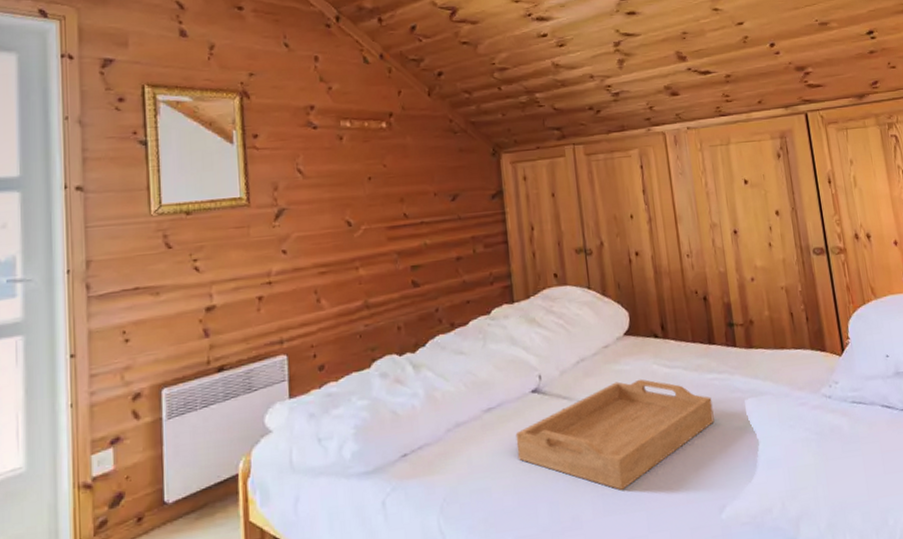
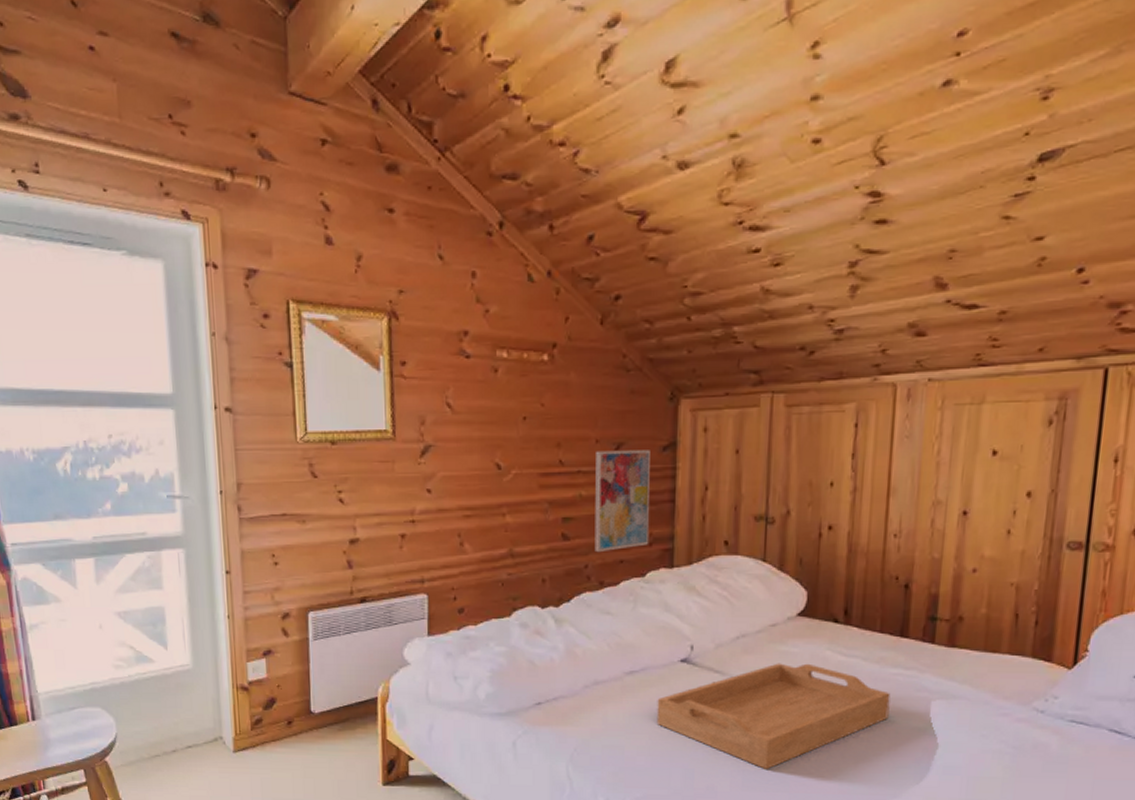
wall art: none [435,199,491,296] -> present [594,450,650,553]

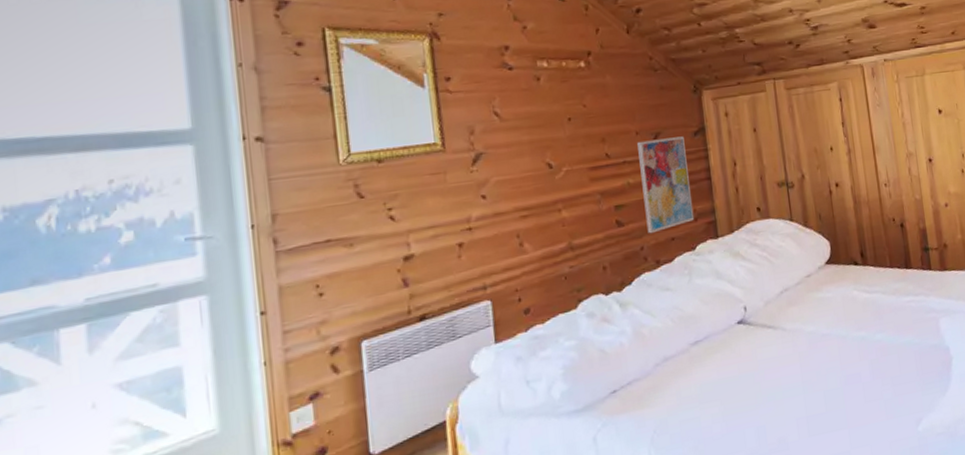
serving tray: present [656,663,891,769] -> none [722,305,911,411]

